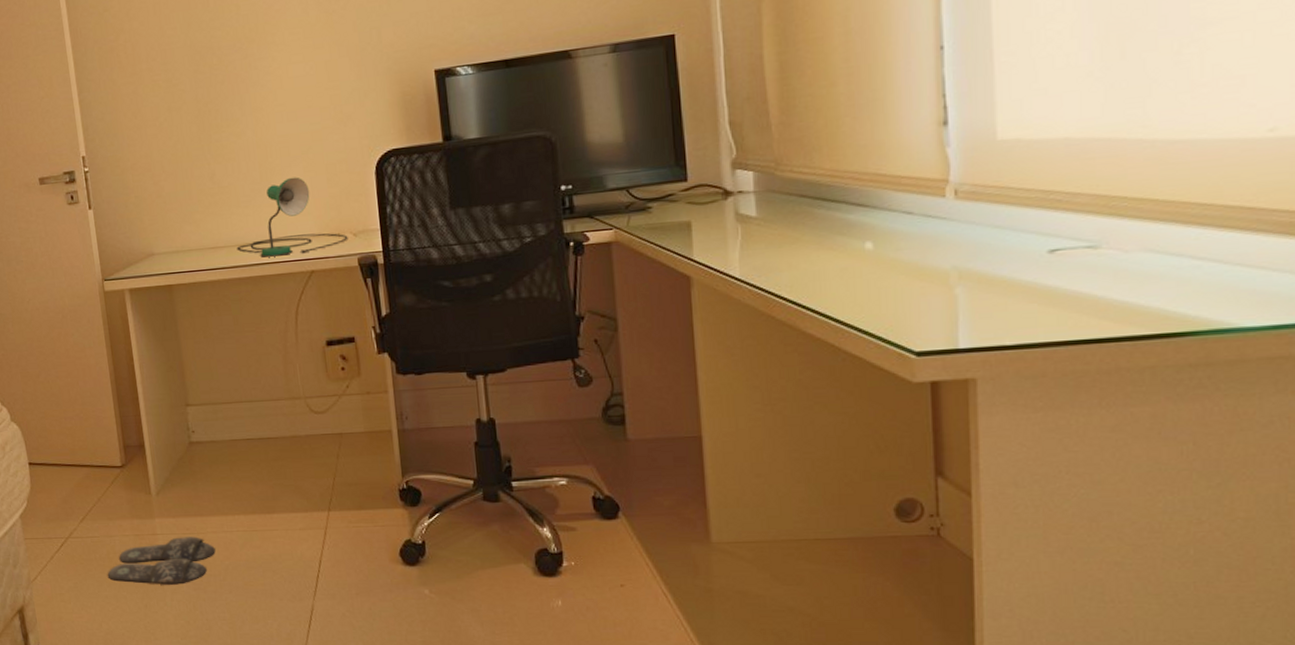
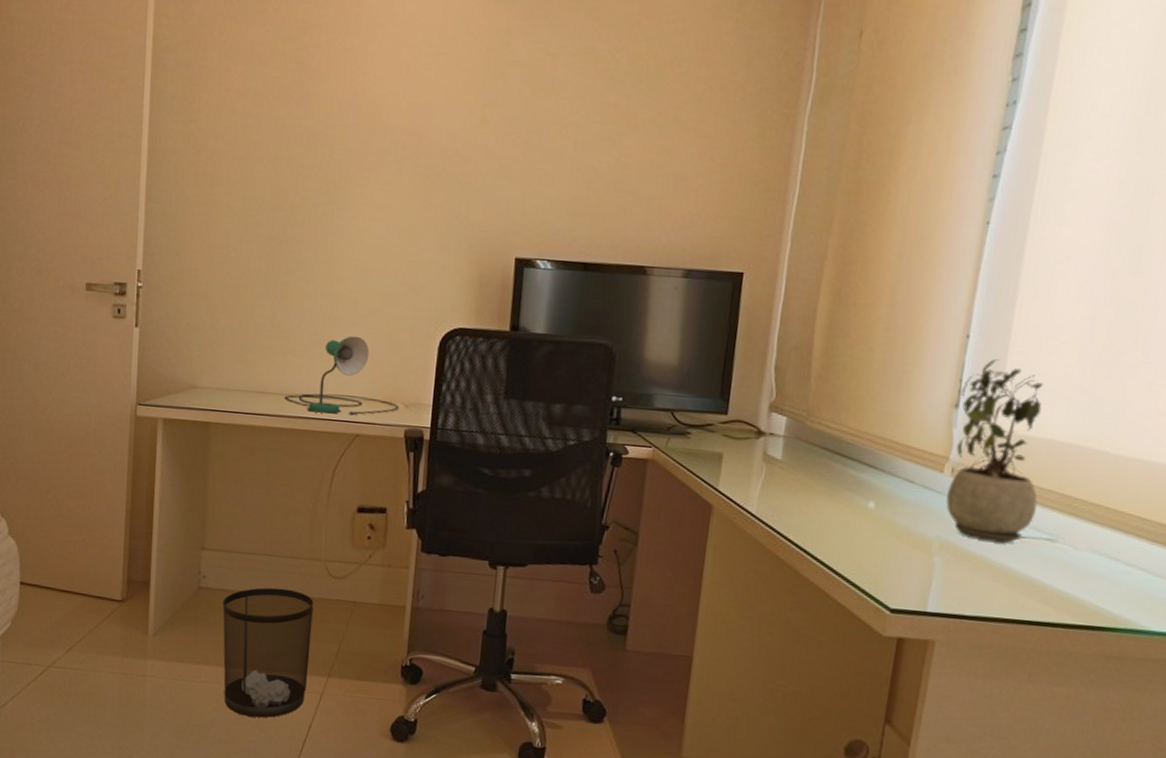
slippers: present [107,537,216,585] -> none [85,682,205,730]
waste bin: none [215,431,310,560] -> present [222,587,314,718]
potted plant: none [948,64,1066,261] -> present [946,359,1044,543]

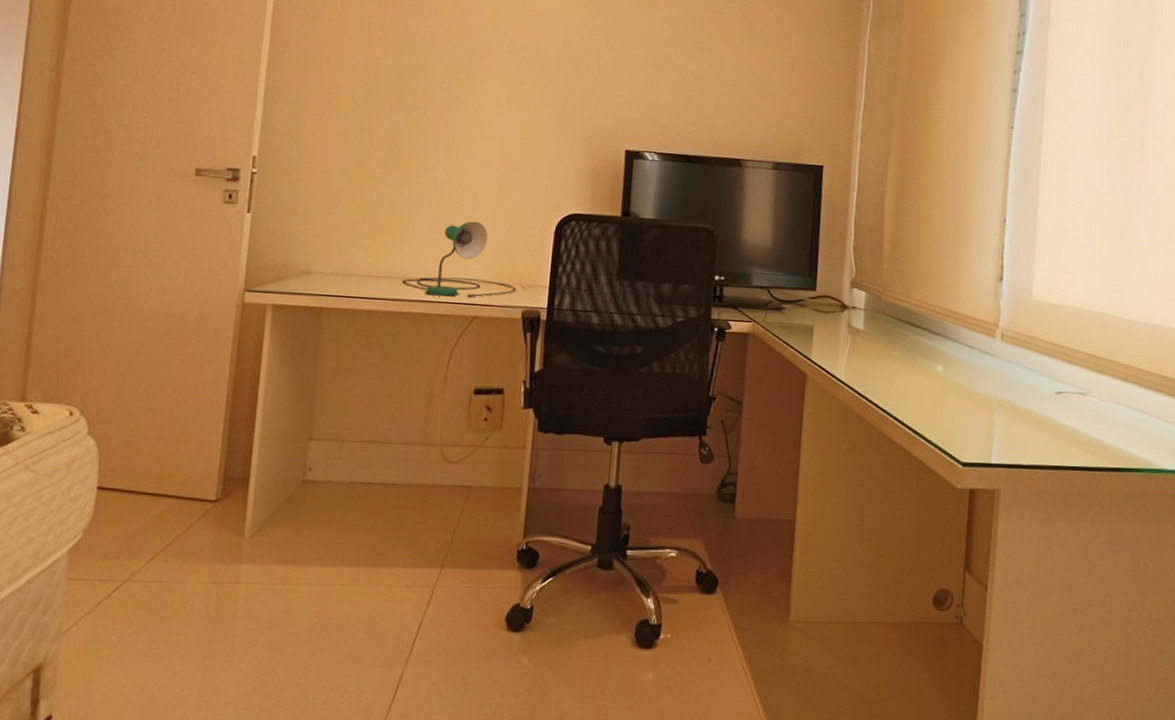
waste bin: present [222,587,314,718] -> none [327,476,428,619]
potted plant: present [946,359,1044,543] -> none [999,240,1070,398]

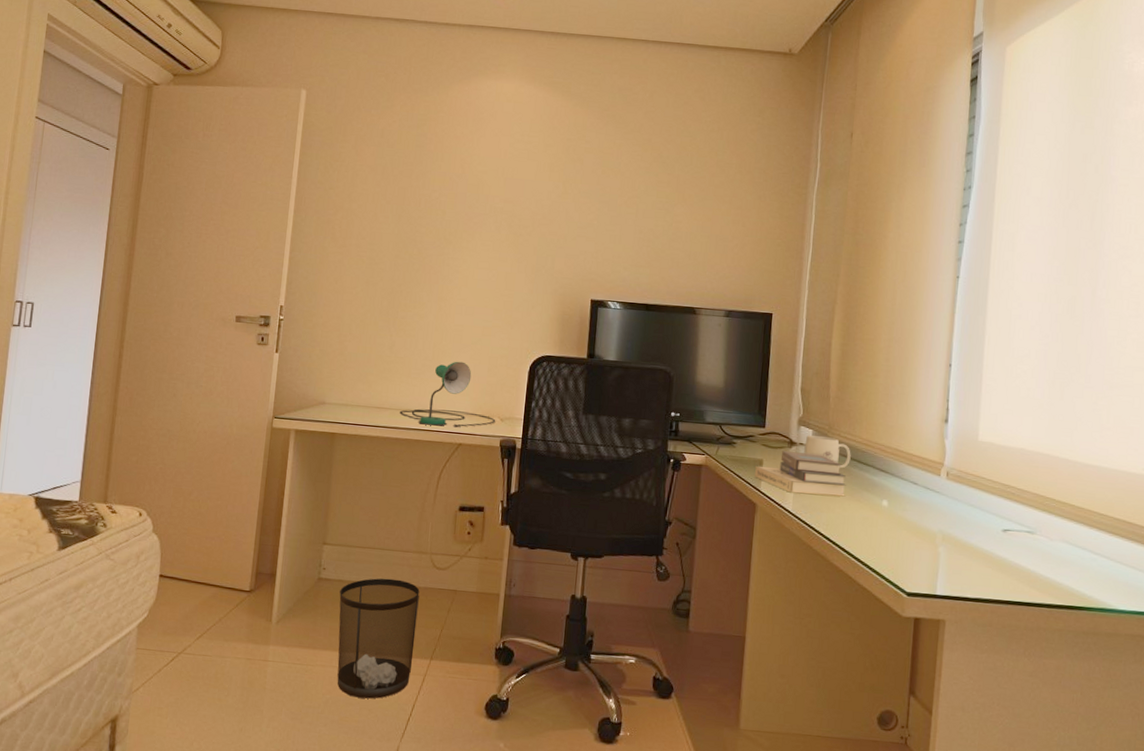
waste bin: none [327,476,428,619] -> present [337,578,420,699]
books: none [805,316,900,363] -> present [755,451,846,497]
mug: none [857,297,905,333] -> present [804,435,851,469]

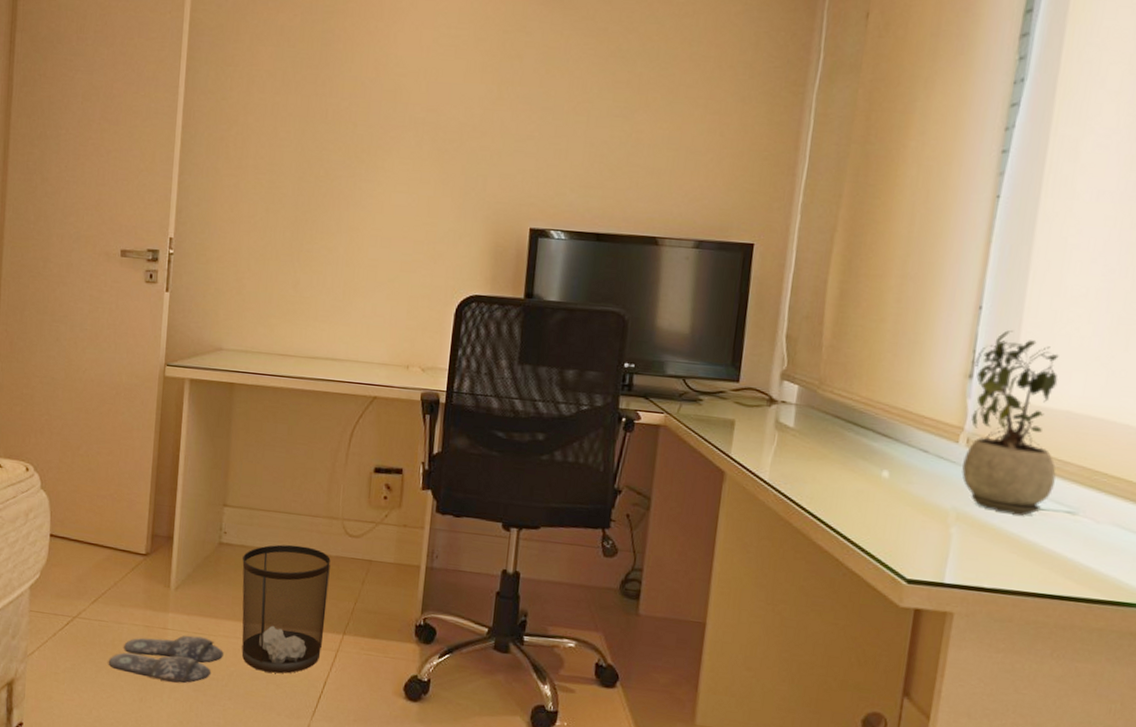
slippers: none [210,666,320,712] -> present [108,635,224,683]
desk lamp: present [399,361,496,428] -> none [305,301,416,379]
books: present [755,451,846,497] -> none [724,410,838,466]
mug: present [804,435,851,469] -> none [786,391,846,432]
potted plant: none [944,383,1017,535] -> present [961,330,1059,515]

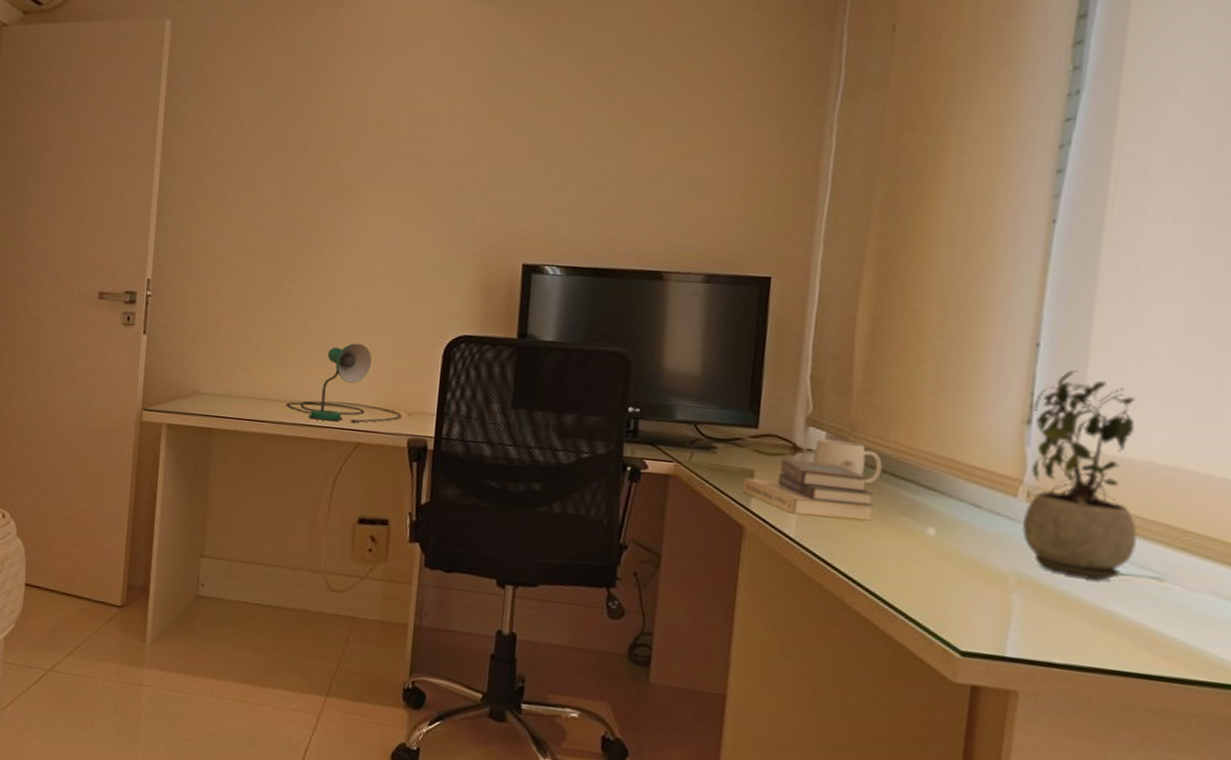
slippers: present [108,635,224,683] -> none [82,693,200,743]
waste bin: present [241,544,331,674] -> none [219,598,313,737]
desk lamp: none [305,301,416,379] -> present [286,343,402,424]
books: none [724,410,838,466] -> present [742,459,874,521]
mug: none [786,391,846,432] -> present [813,439,882,484]

